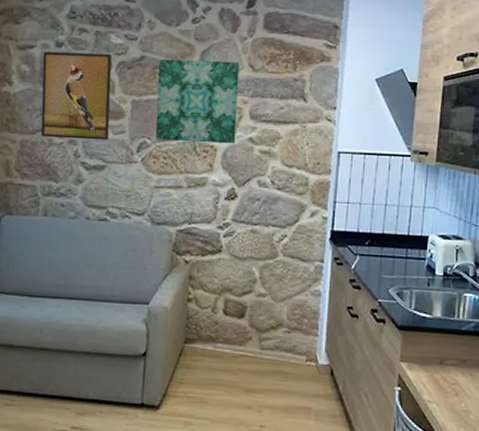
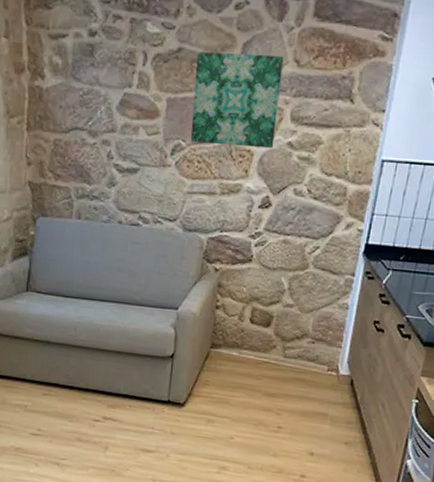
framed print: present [40,52,112,141] -> none [73,42,148,142]

